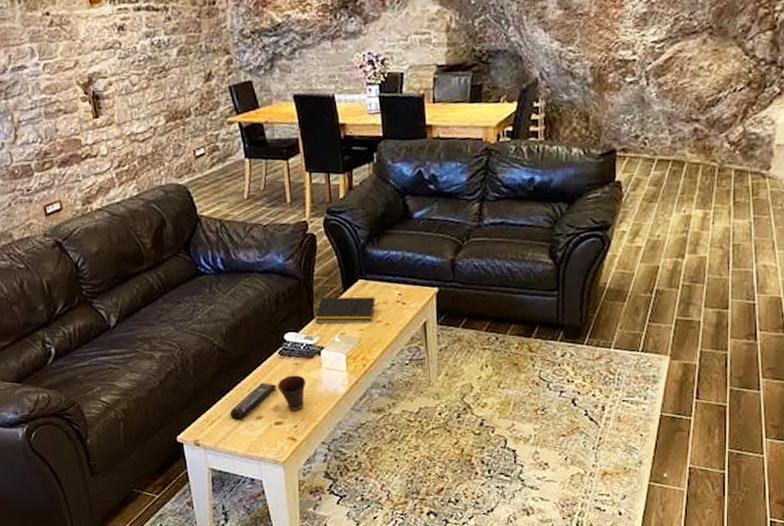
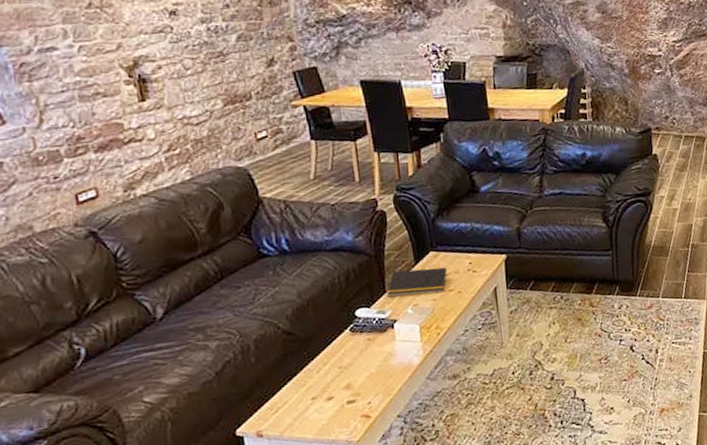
remote control: present [229,382,277,421] -> none [297,361,348,405]
cup: present [277,375,307,411] -> none [348,350,380,388]

